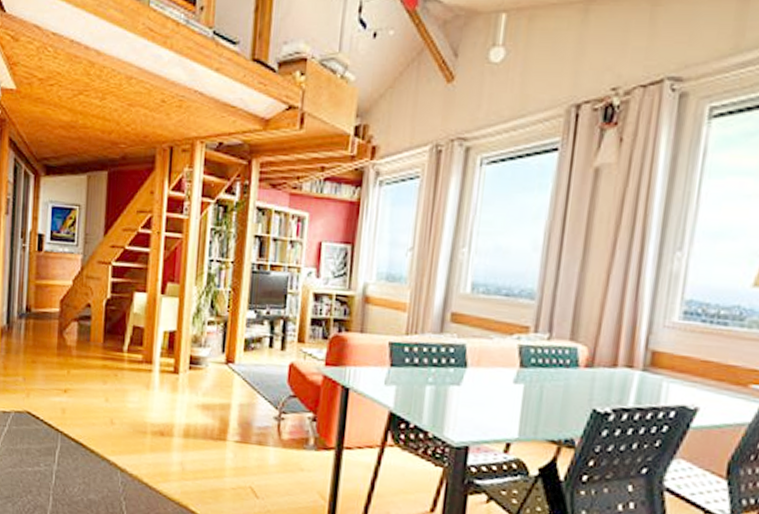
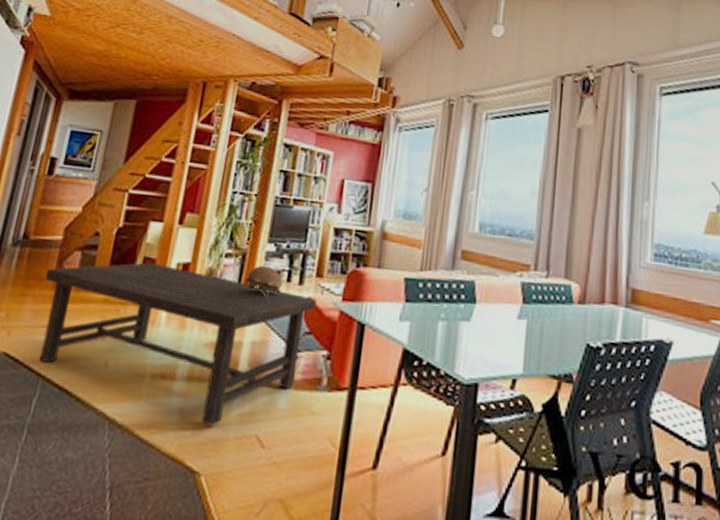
coffee table: none [49,331,300,478] -> present [39,262,317,427]
decorative bowl: none [229,332,265,362] -> present [245,265,282,296]

